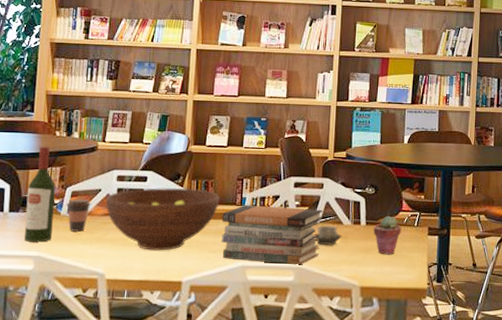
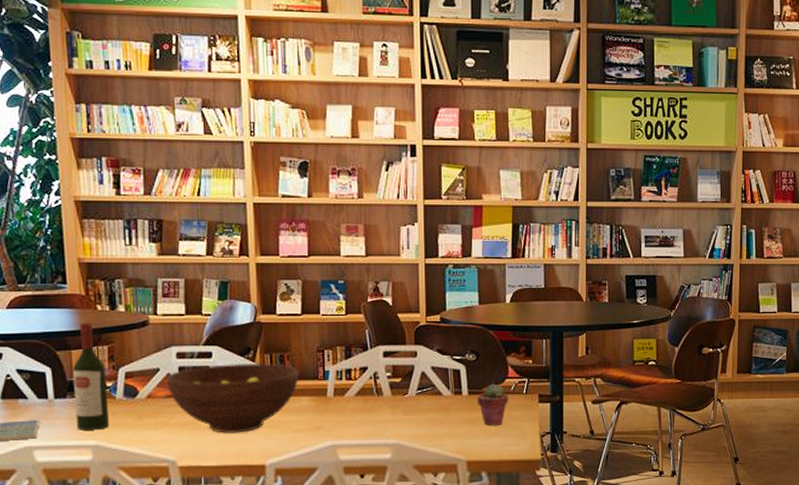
coffee cup: present [67,199,91,232] -> none [121,380,150,417]
book stack: present [222,205,324,265] -> none [304,378,419,442]
cup: present [312,225,342,245] -> none [408,396,442,418]

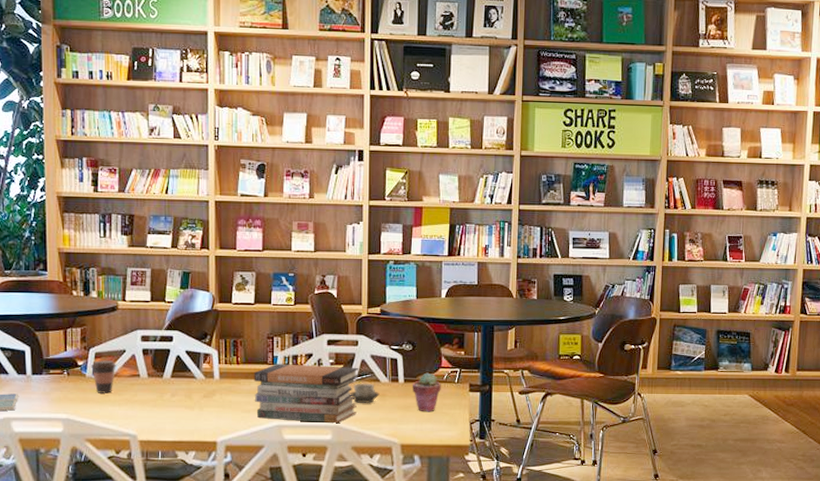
wine bottle: present [72,322,109,430] -> none [48,306,79,404]
coffee cup: none [121,380,150,417] -> present [91,360,116,393]
fruit bowl: present [167,363,299,433] -> none [132,347,250,411]
book stack: none [304,378,419,442] -> present [254,364,359,424]
cup: none [408,396,442,418] -> present [349,383,380,403]

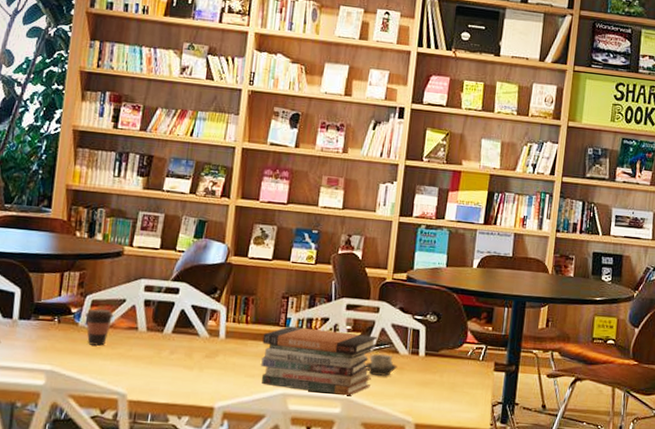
potted succulent: present [412,372,441,412] -> none [432,347,465,391]

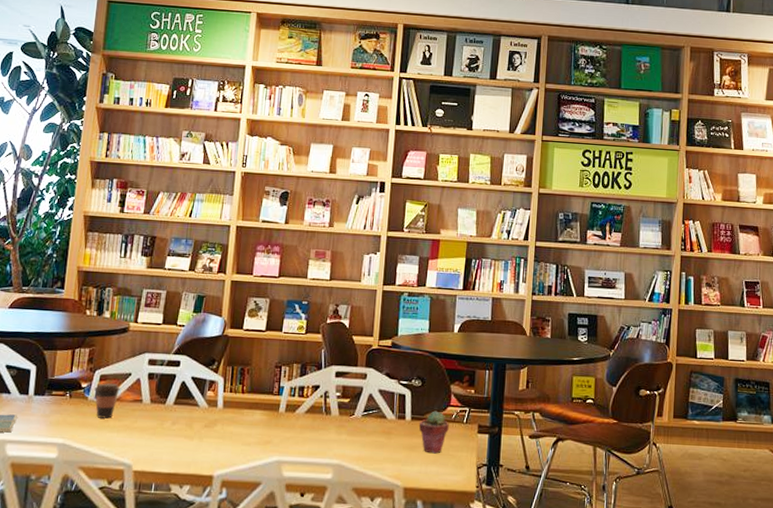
book stack: present [261,326,378,396] -> none [257,394,366,462]
cup: present [364,353,397,376] -> none [353,419,385,441]
potted succulent: none [432,347,465,391] -> present [418,411,449,454]

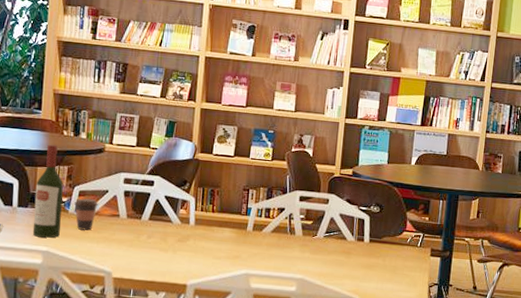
wine bottle: none [48,325,84,429] -> present [32,144,63,238]
potted succulent: present [418,411,449,454] -> none [376,235,404,273]

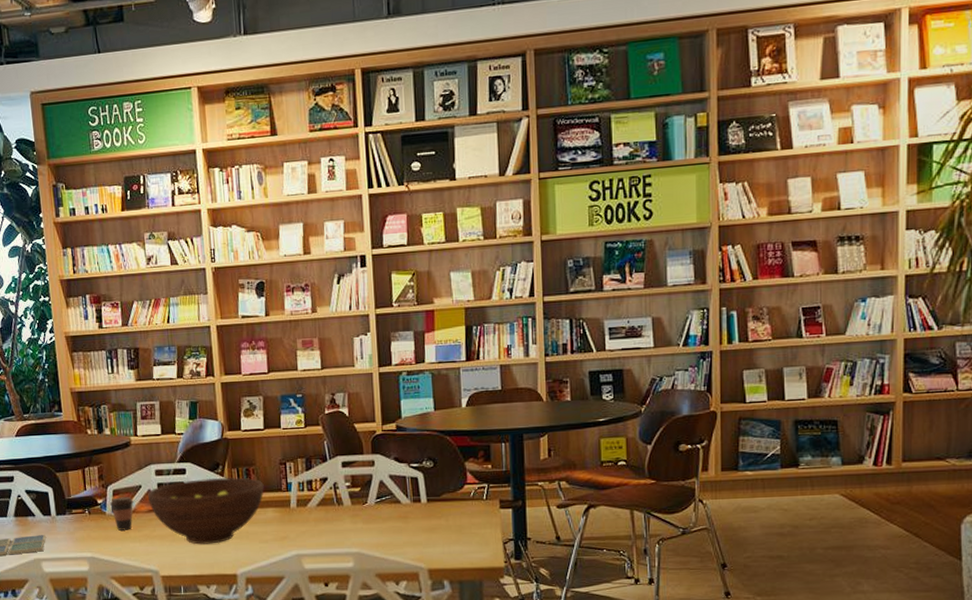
wine bottle: present [32,144,63,238] -> none [69,446,101,544]
fruit bowl: none [113,192,226,255] -> present [148,477,264,545]

